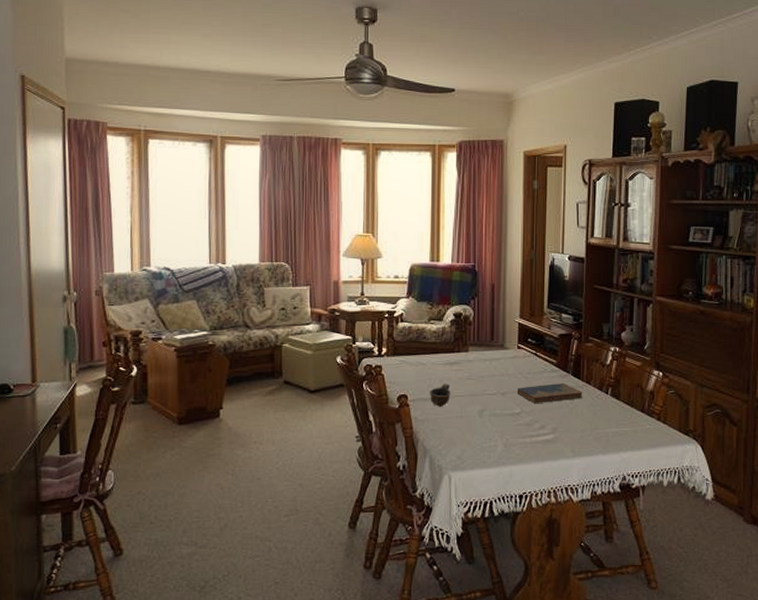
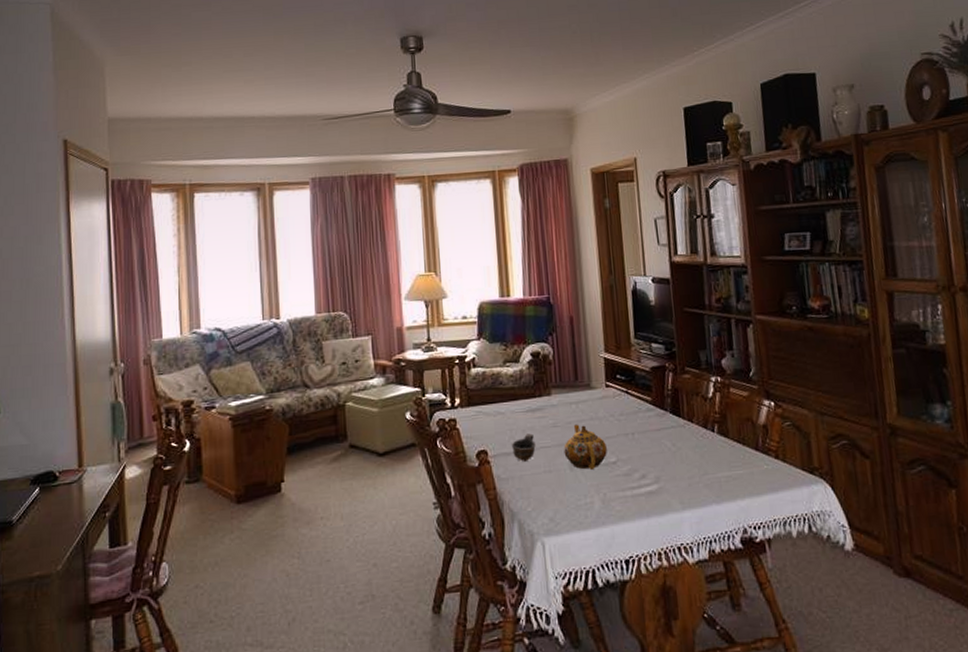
teapot: none [475,378,513,419] -> present [564,424,607,471]
hardcover book: present [517,383,583,404] -> none [609,423,686,450]

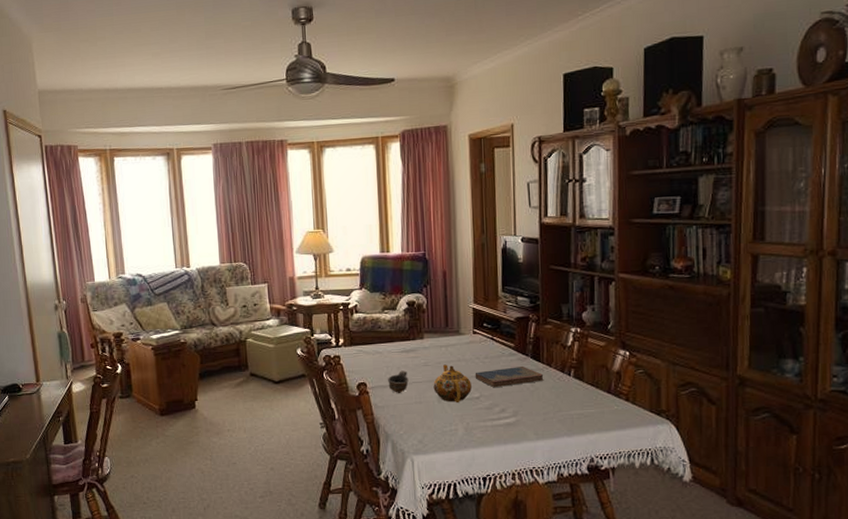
hardcover book: none [609,423,686,450] -> present [475,367,544,388]

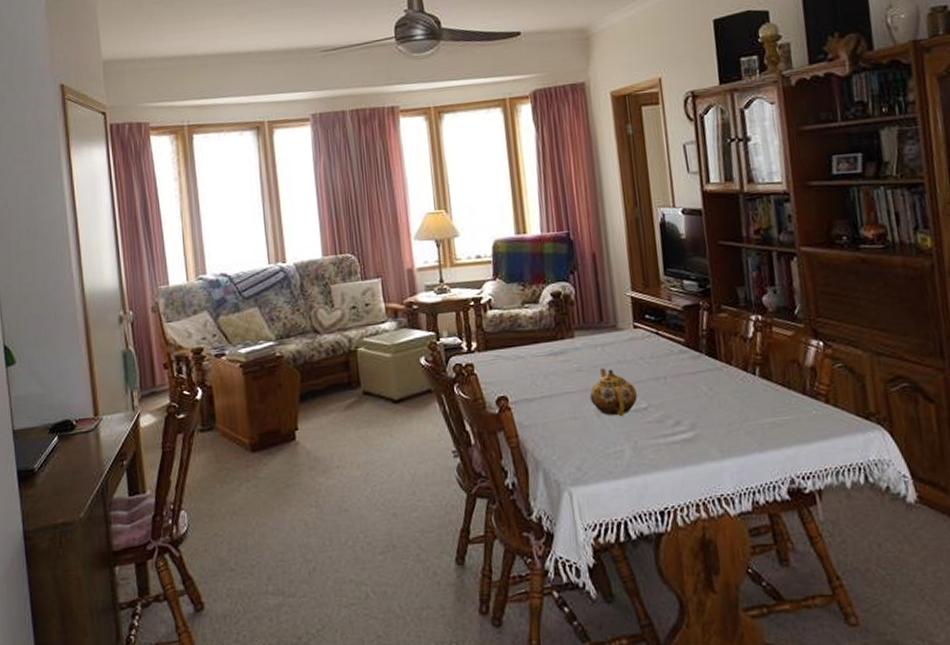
cup: present [387,370,409,394] -> none [532,378,559,409]
hardcover book: present [475,367,544,388] -> none [639,366,724,395]

